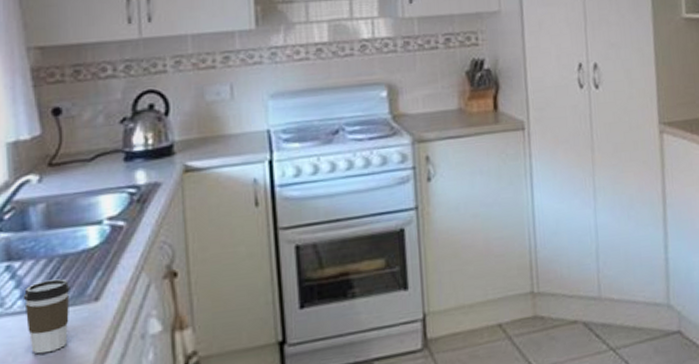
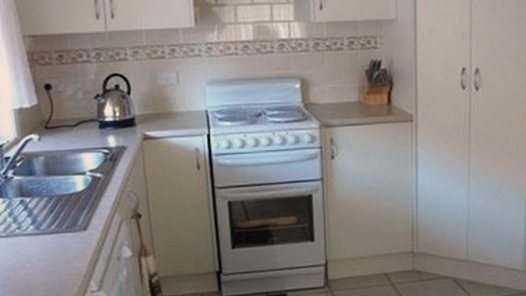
coffee cup: present [23,278,70,354] -> none [33,212,67,264]

